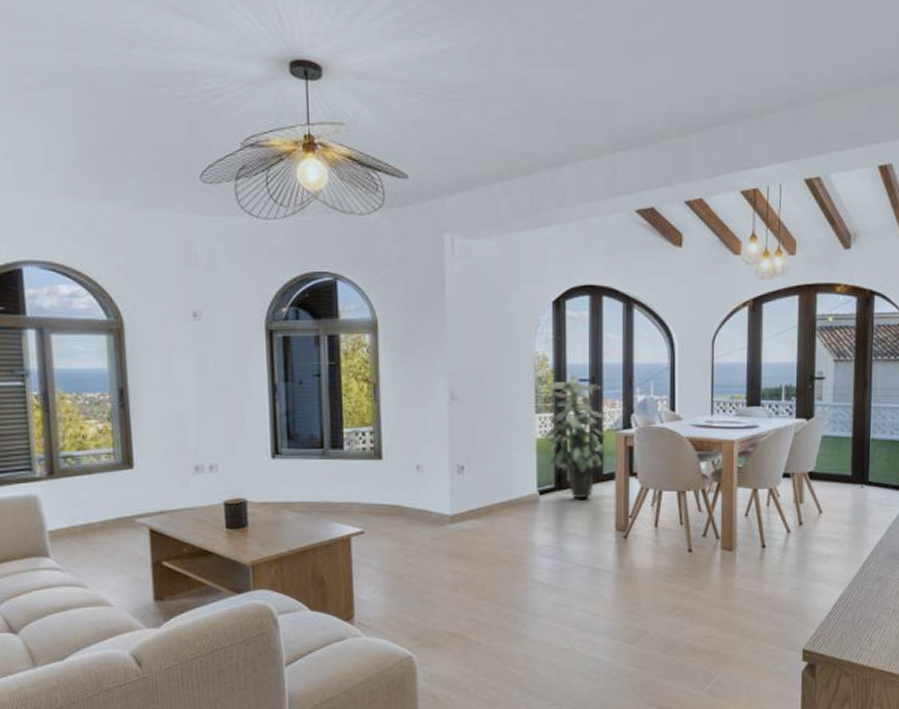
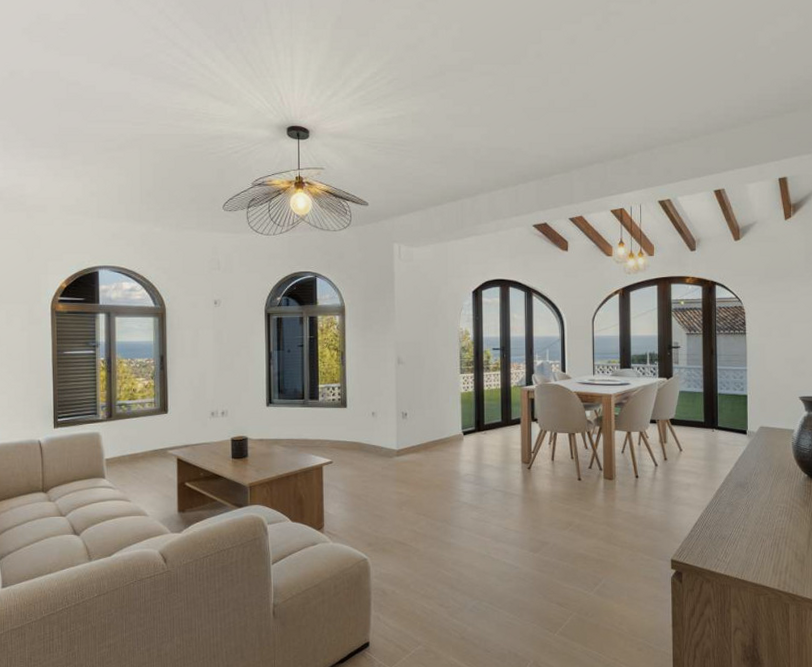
indoor plant: present [545,375,607,499] -> none [467,345,514,439]

